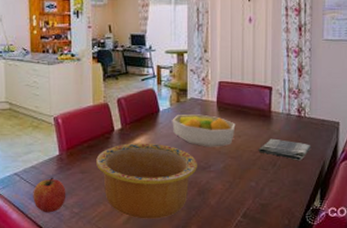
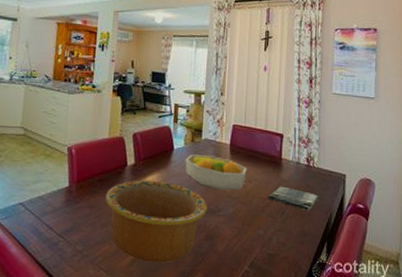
apple: present [33,177,66,213] -> none [35,210,72,249]

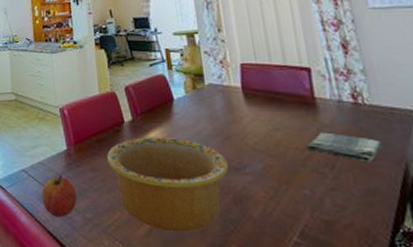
apple: none [35,210,72,249] -> present [41,175,77,218]
fruit bowl: present [185,155,247,191] -> none [189,103,271,143]

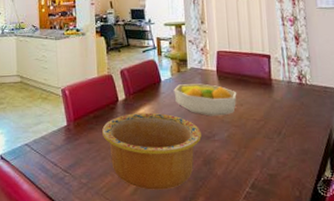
apple: present [41,175,77,218] -> none [42,147,75,184]
fruit bowl: none [189,103,271,143] -> present [173,83,237,116]
dish towel: present [306,132,383,163] -> none [261,106,316,129]

